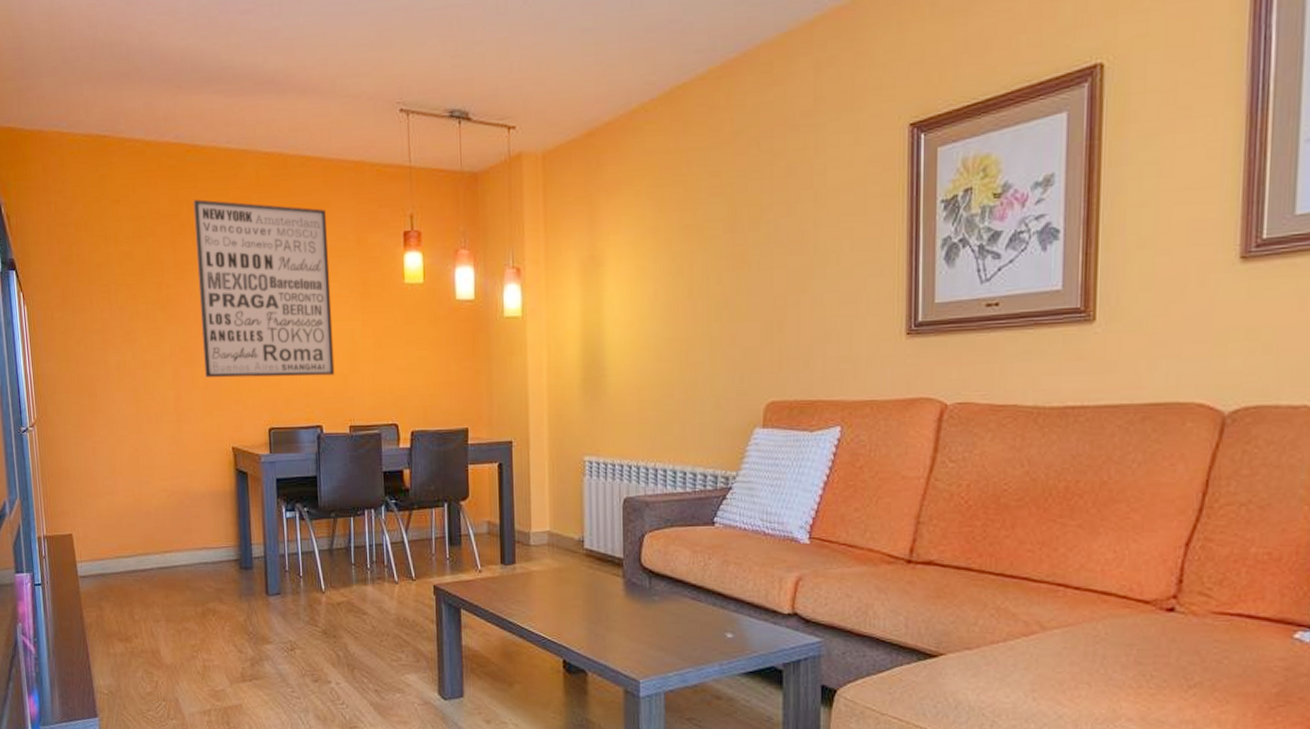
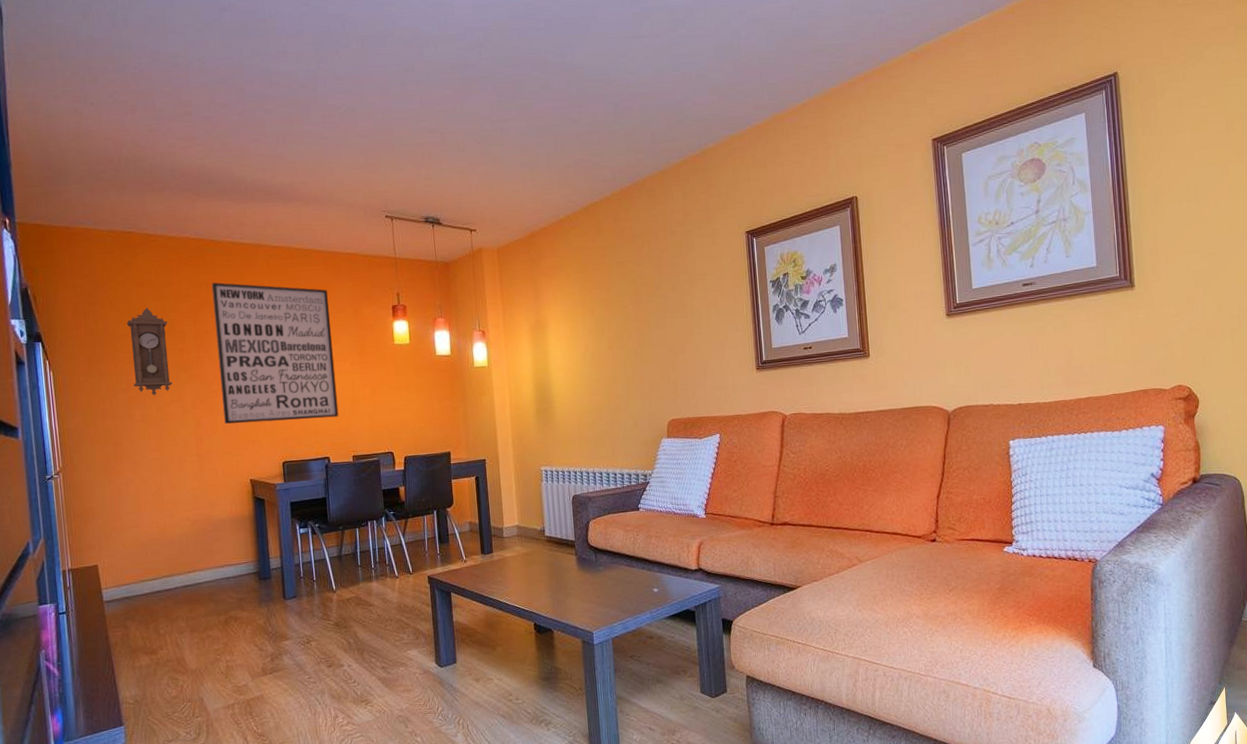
pendulum clock: none [101,231,150,339] -> present [126,308,173,396]

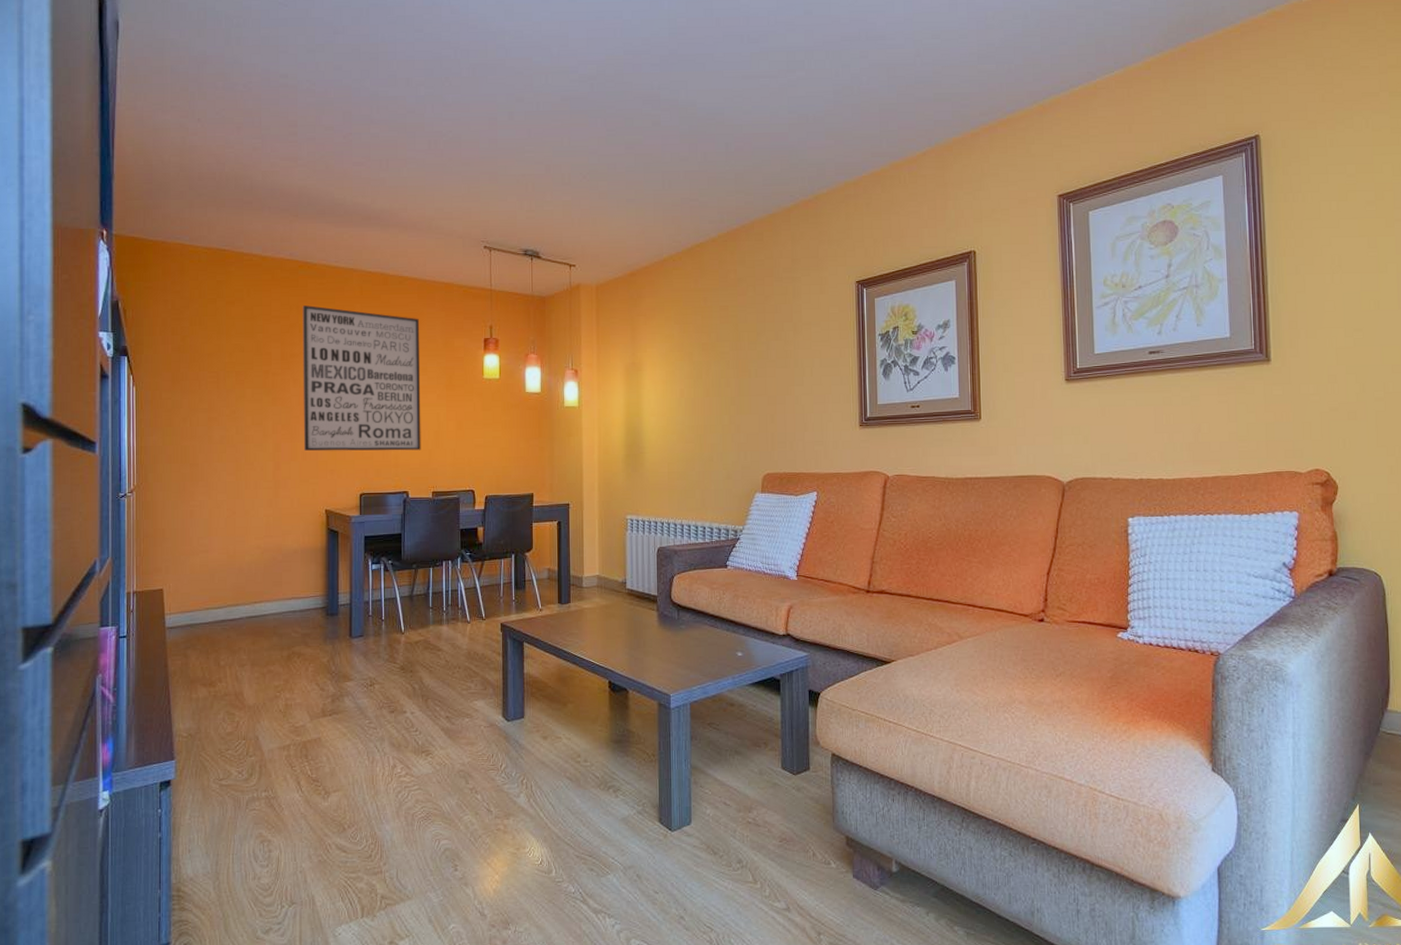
pendulum clock: present [126,308,173,396] -> none [213,327,256,418]

